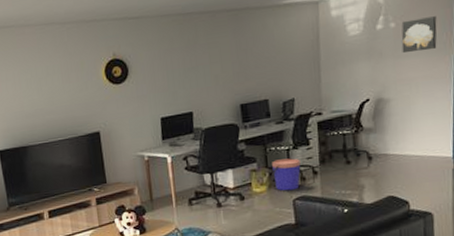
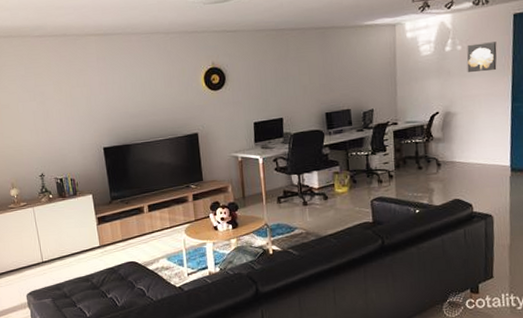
bucket: present [270,158,301,191] -> none [351,163,378,192]

